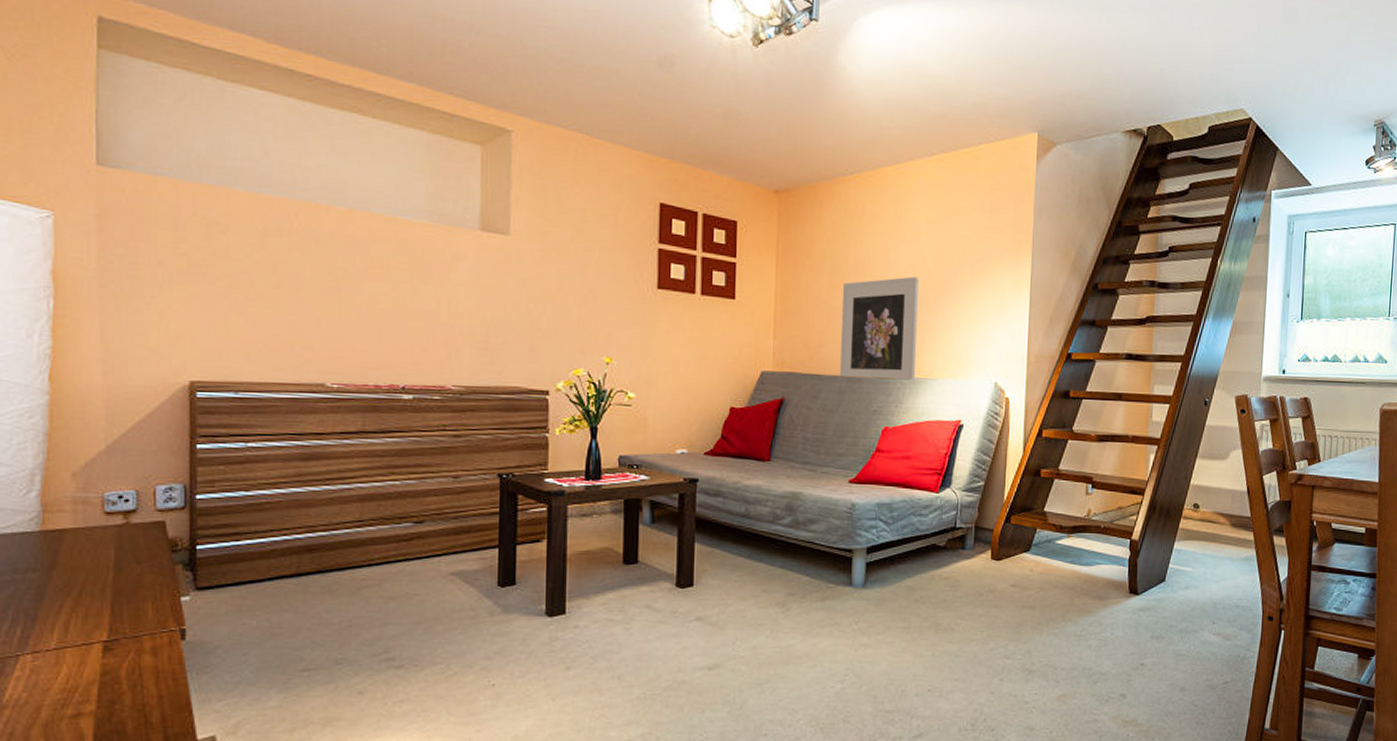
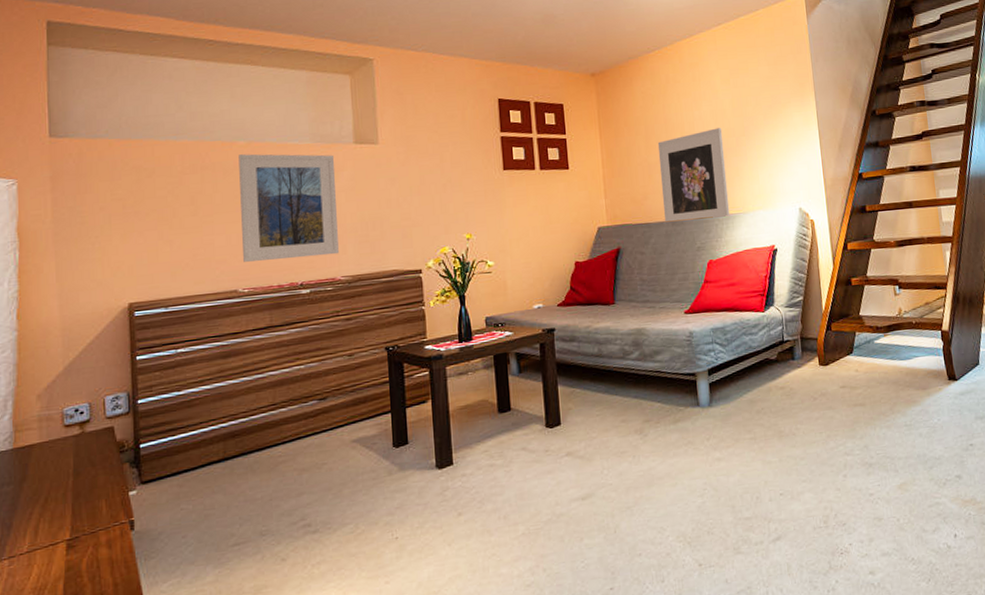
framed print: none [333,223,455,359] -> present [238,154,339,262]

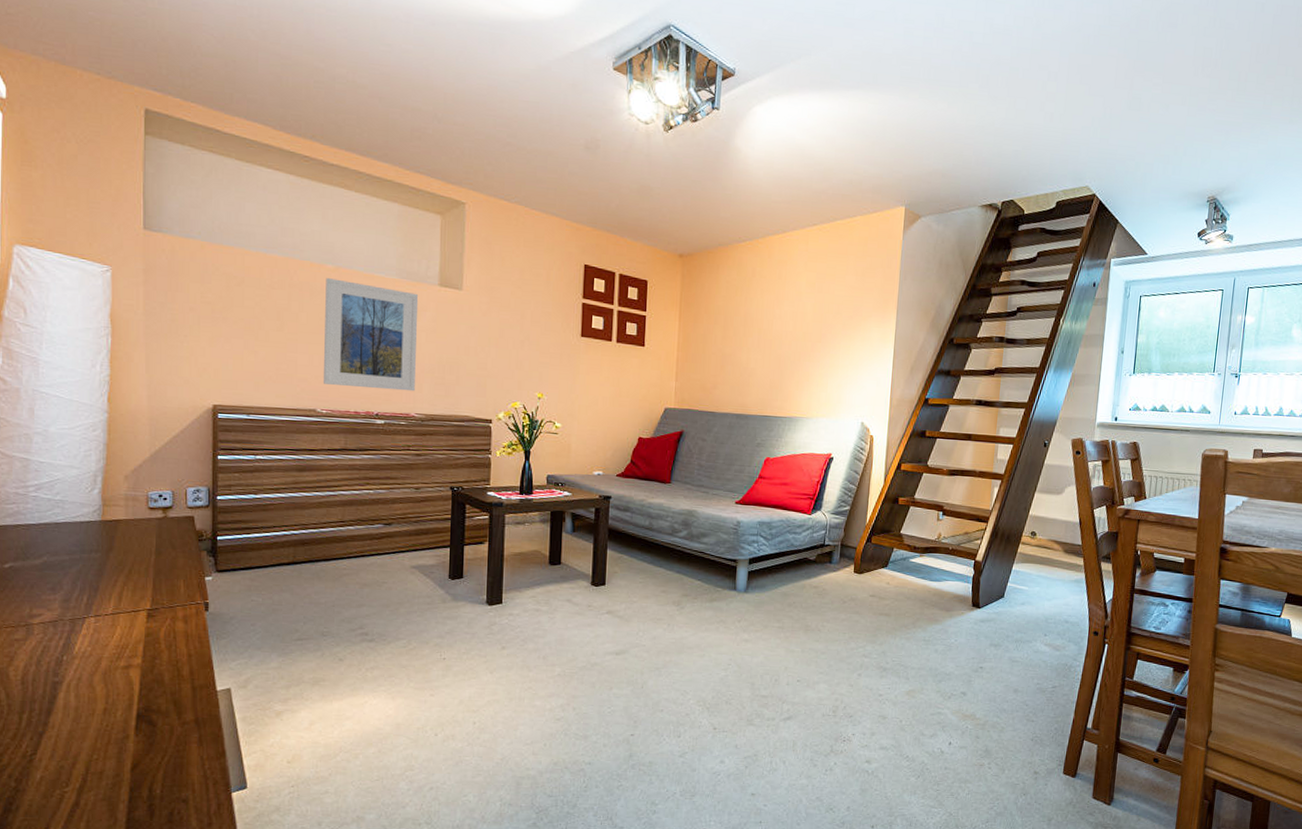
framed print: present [657,127,731,221] -> none [729,330,800,420]

